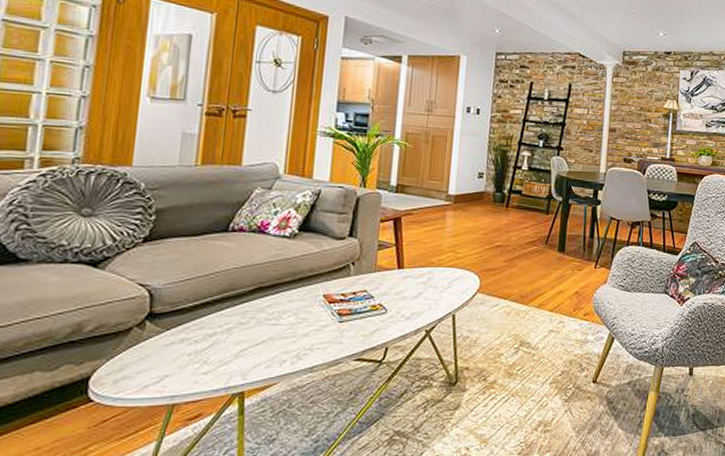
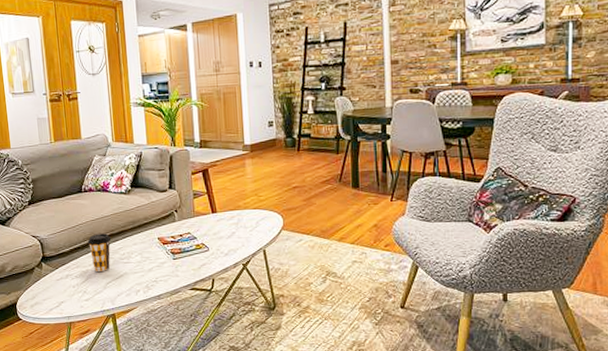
coffee cup: none [222,286,259,336] -> present [87,233,112,273]

